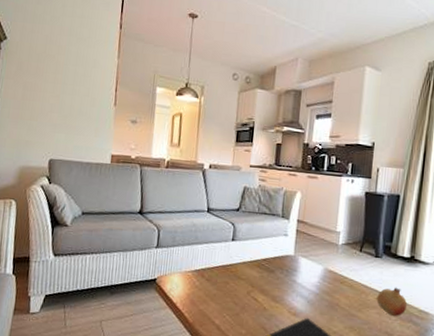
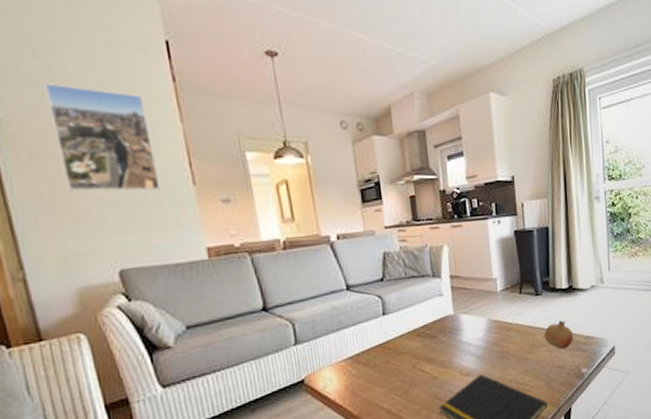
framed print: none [34,21,98,106] -> present [44,83,161,192]

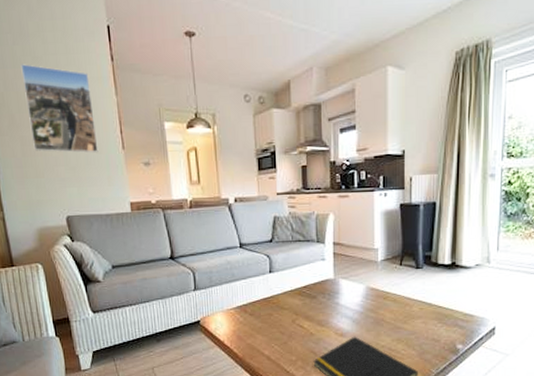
fruit: present [544,320,574,350] -> none [421,295,452,324]

